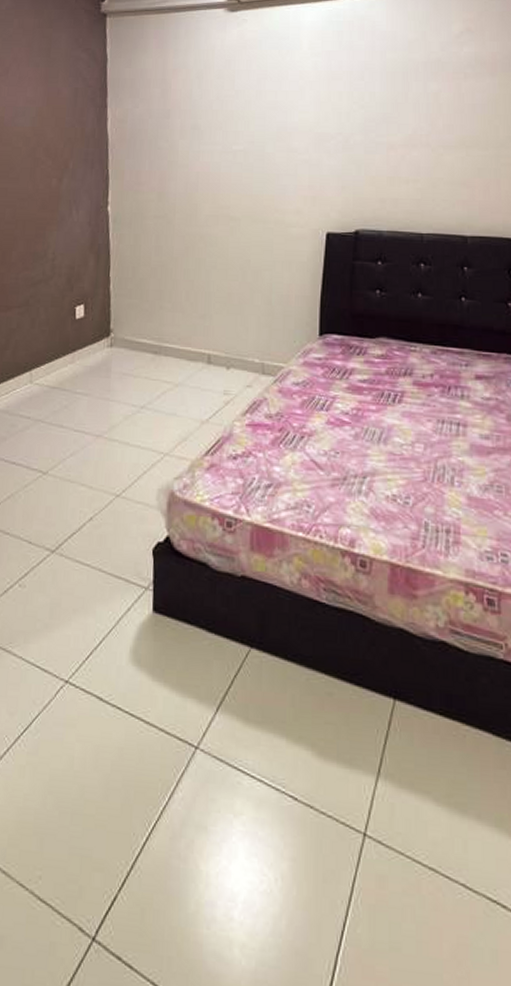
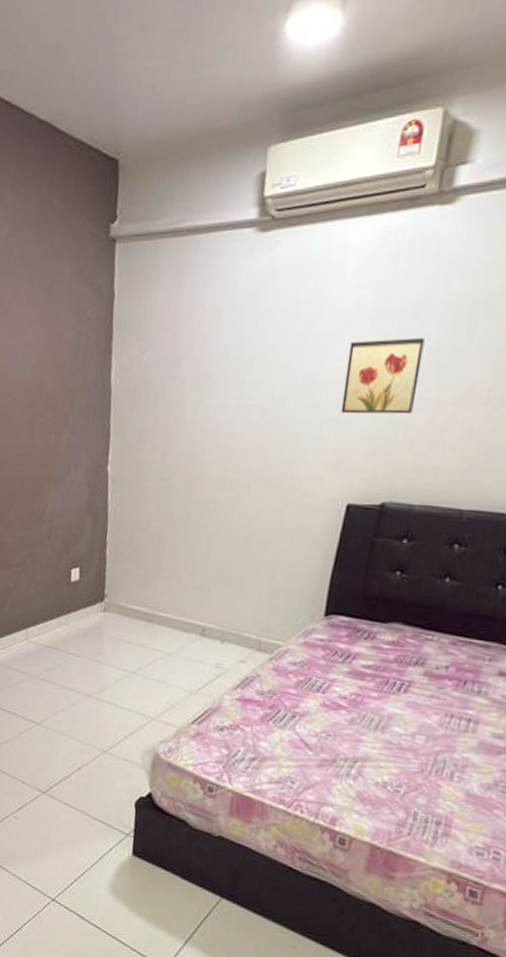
wall art: none [311,94,371,156] -> present [340,337,425,415]

